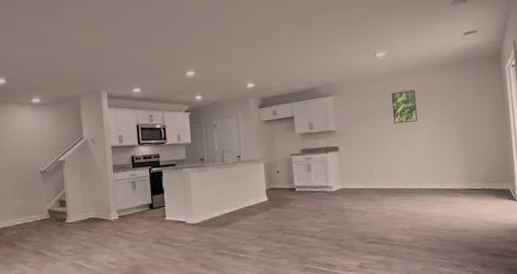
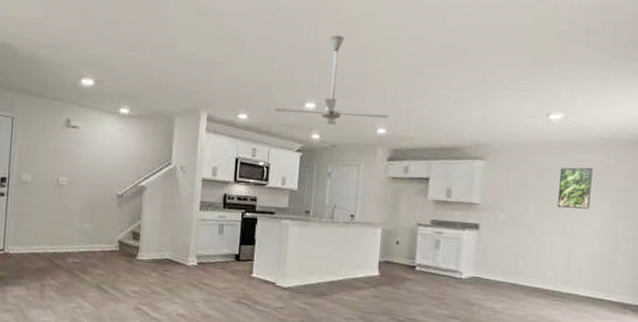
ceiling fan: none [162,14,255,87] -> present [274,35,389,126]

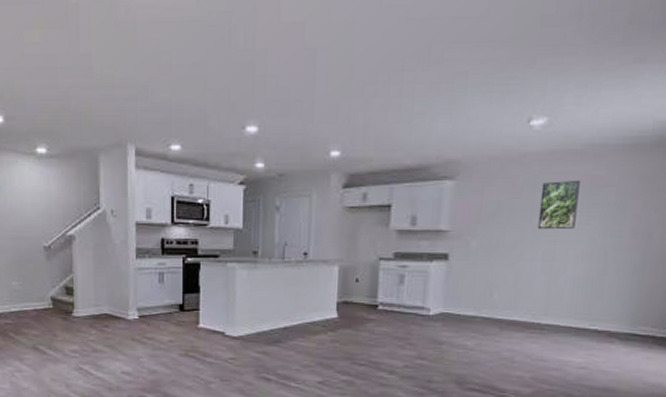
ceiling fan: present [274,35,389,126] -> none [211,40,344,151]

